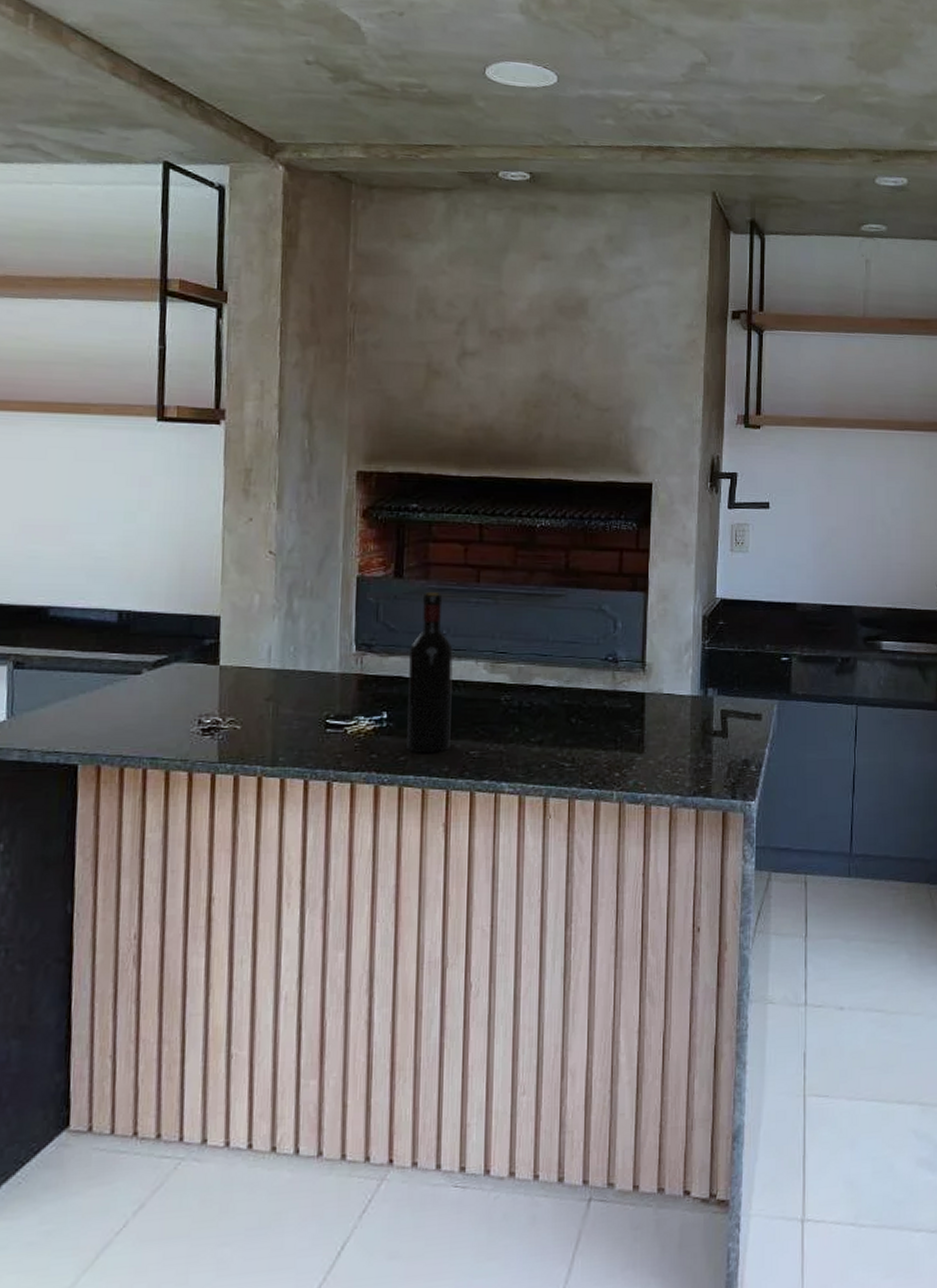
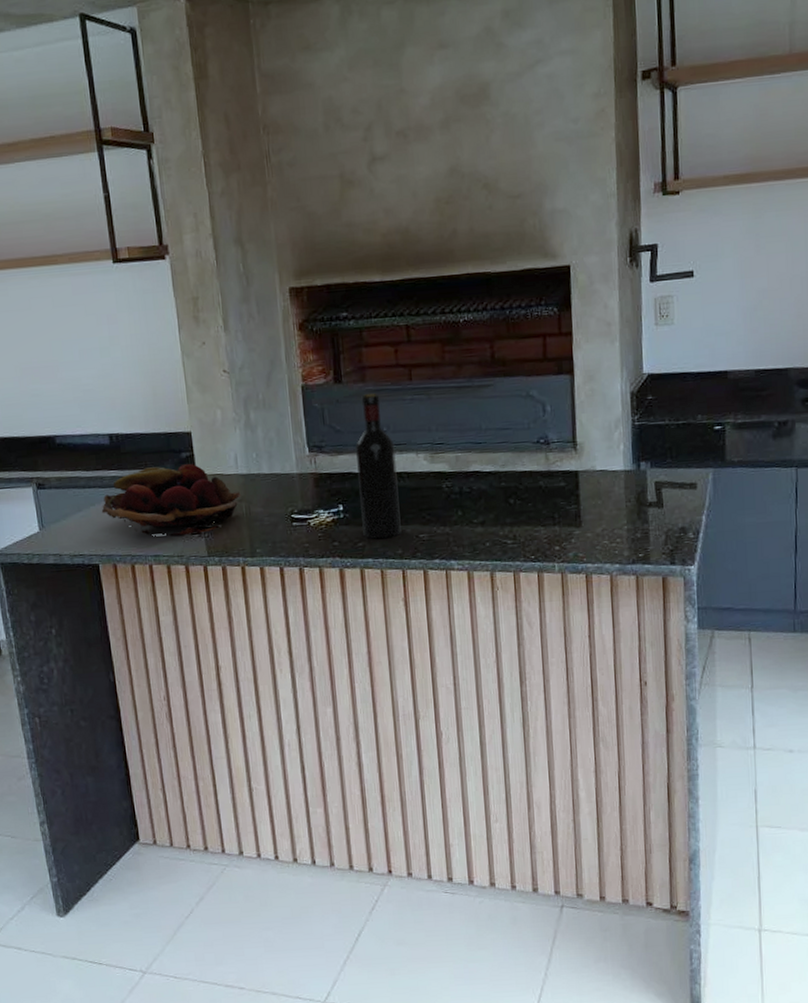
fruit basket: none [92,653,270,736] -> present [101,464,241,537]

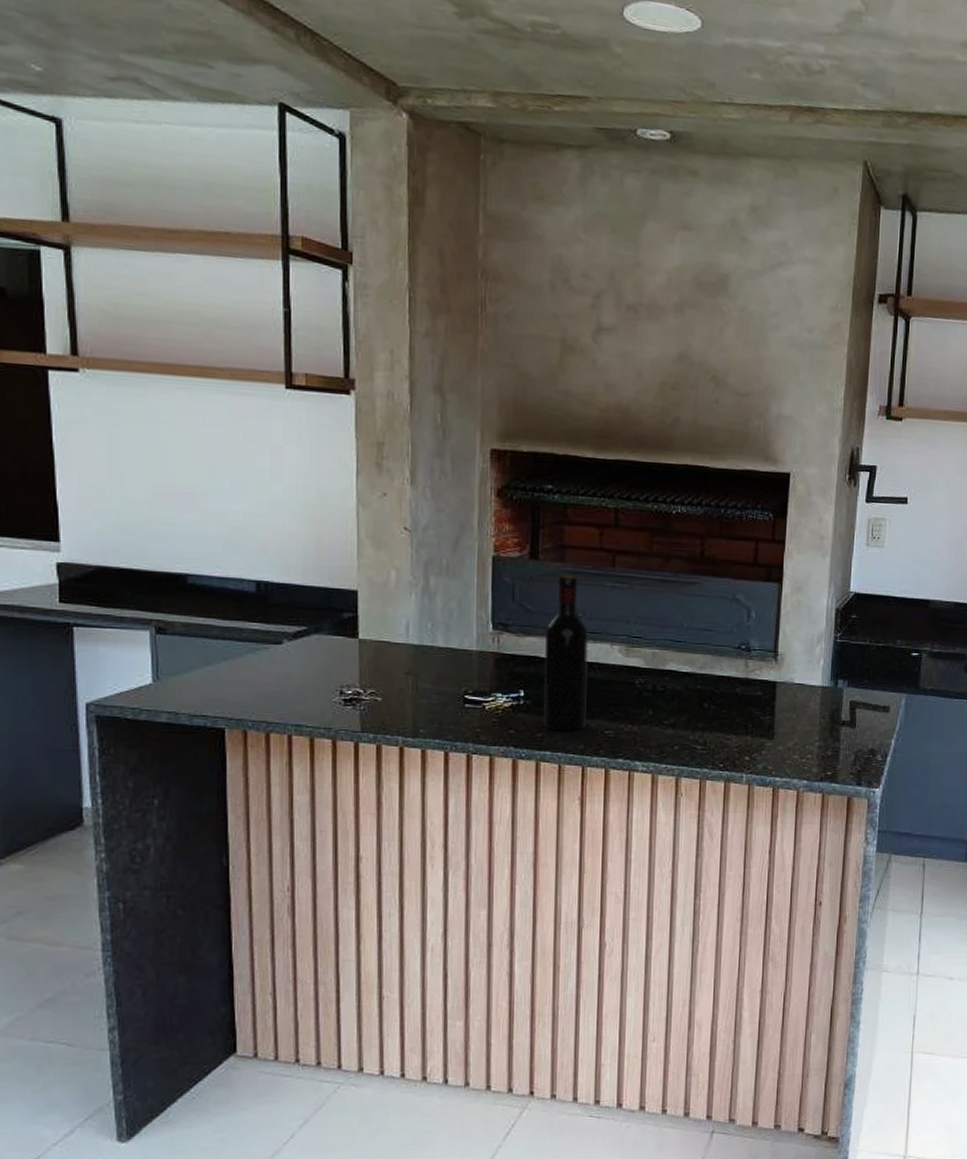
fruit basket: present [101,464,241,537] -> none [235,624,409,706]

